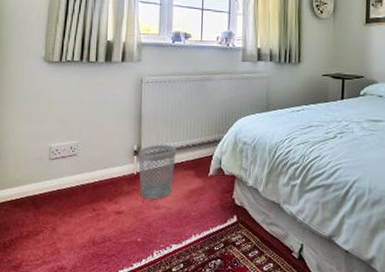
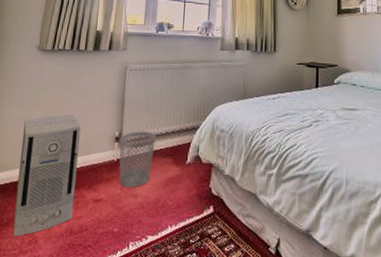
air purifier: none [33,128,97,249] -> present [13,114,81,237]

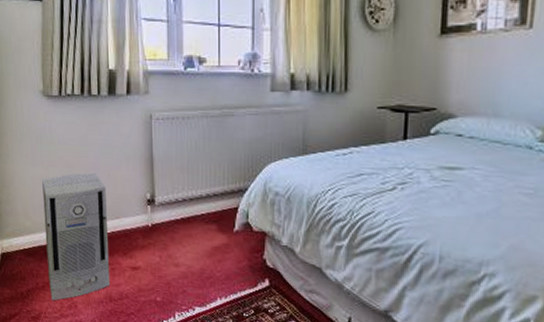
wastebasket: present [119,131,156,188] -> none [151,193,195,256]

